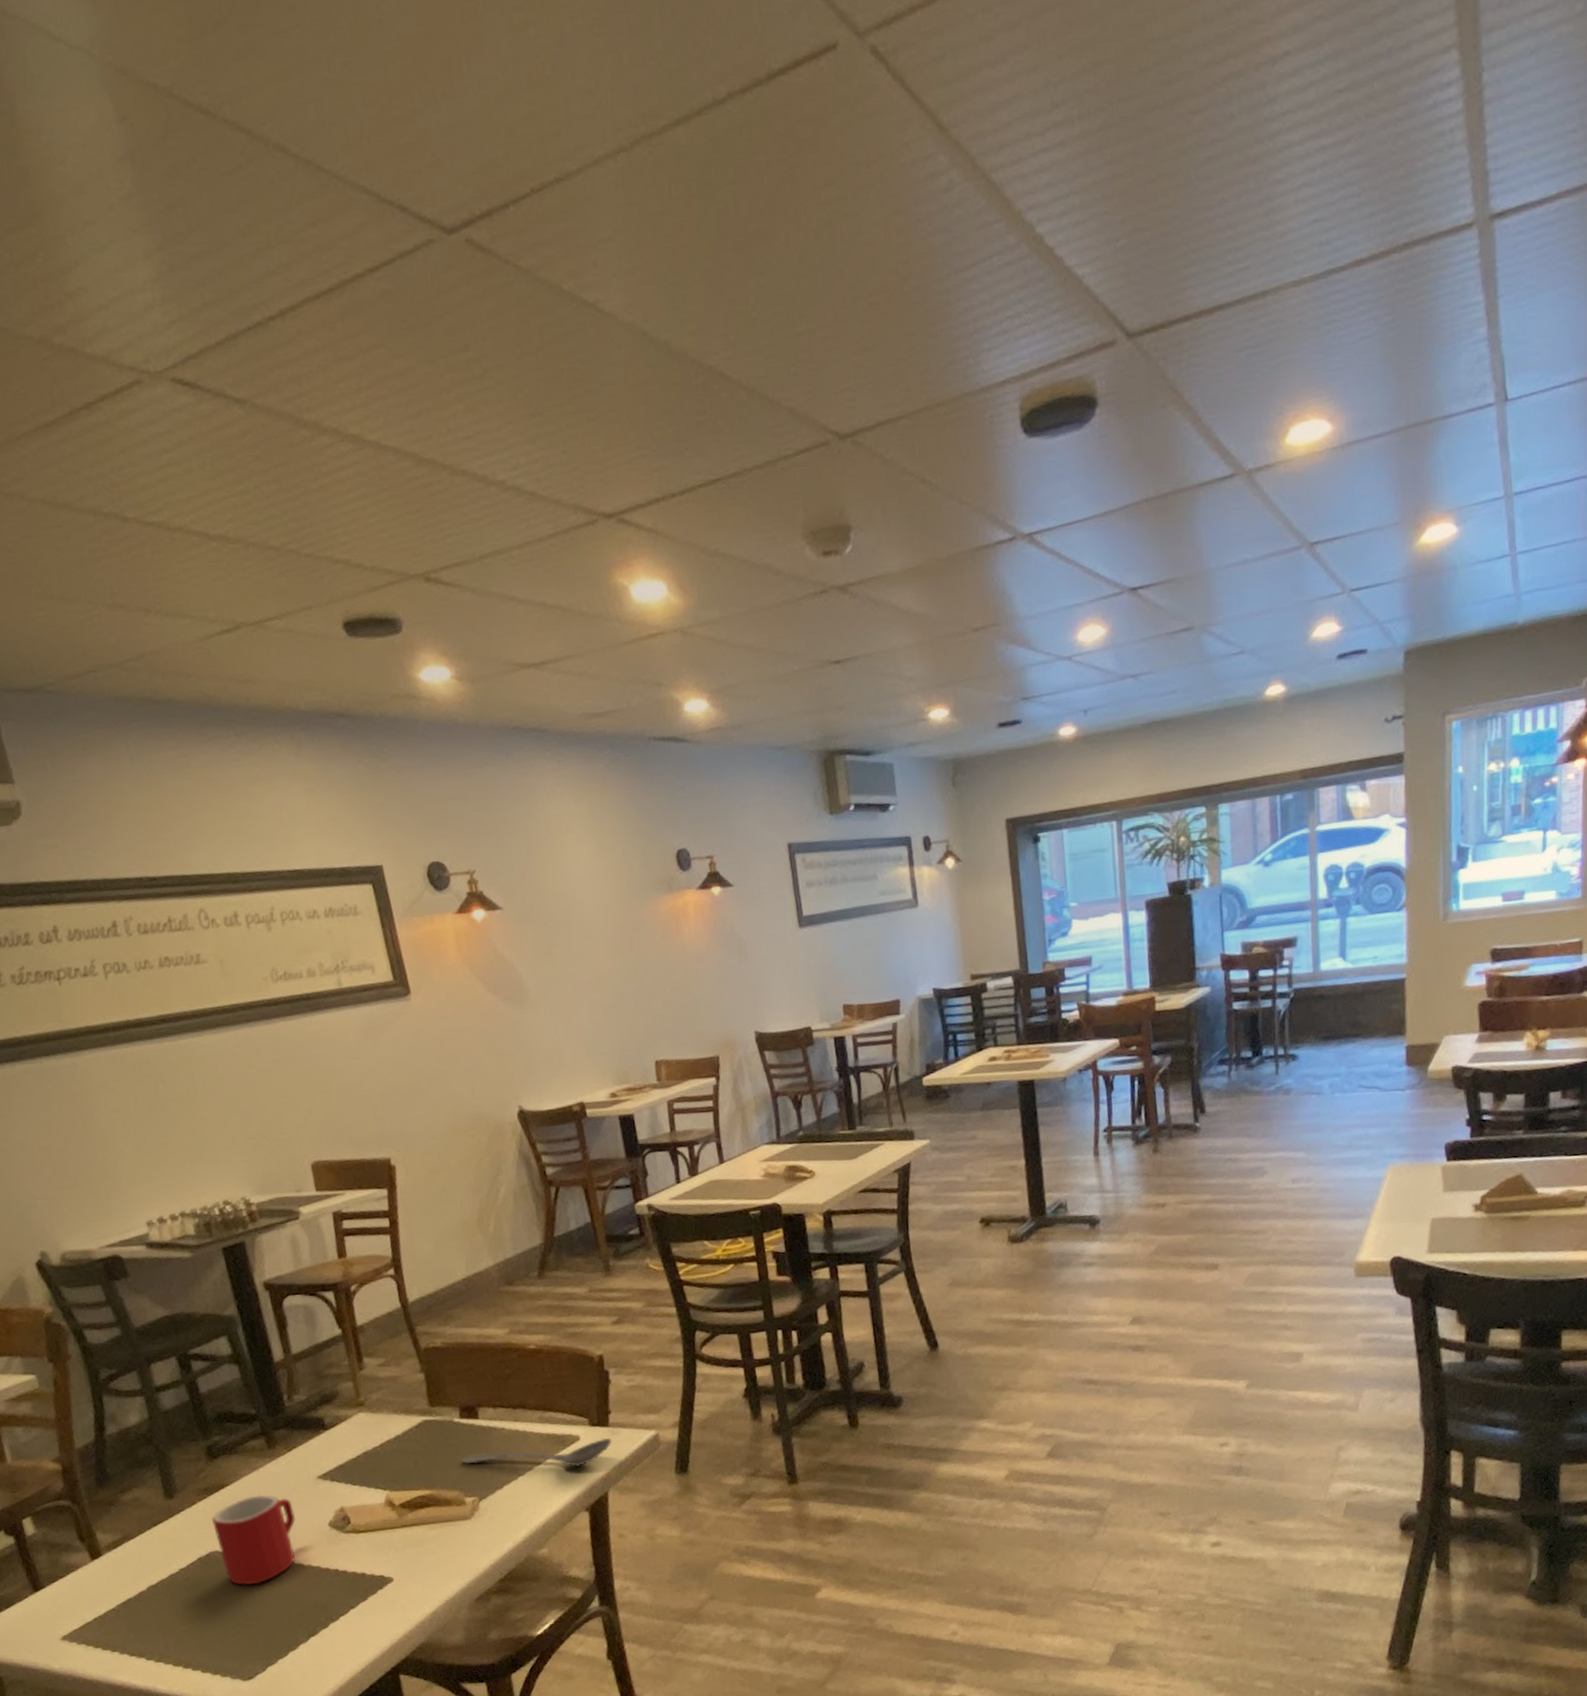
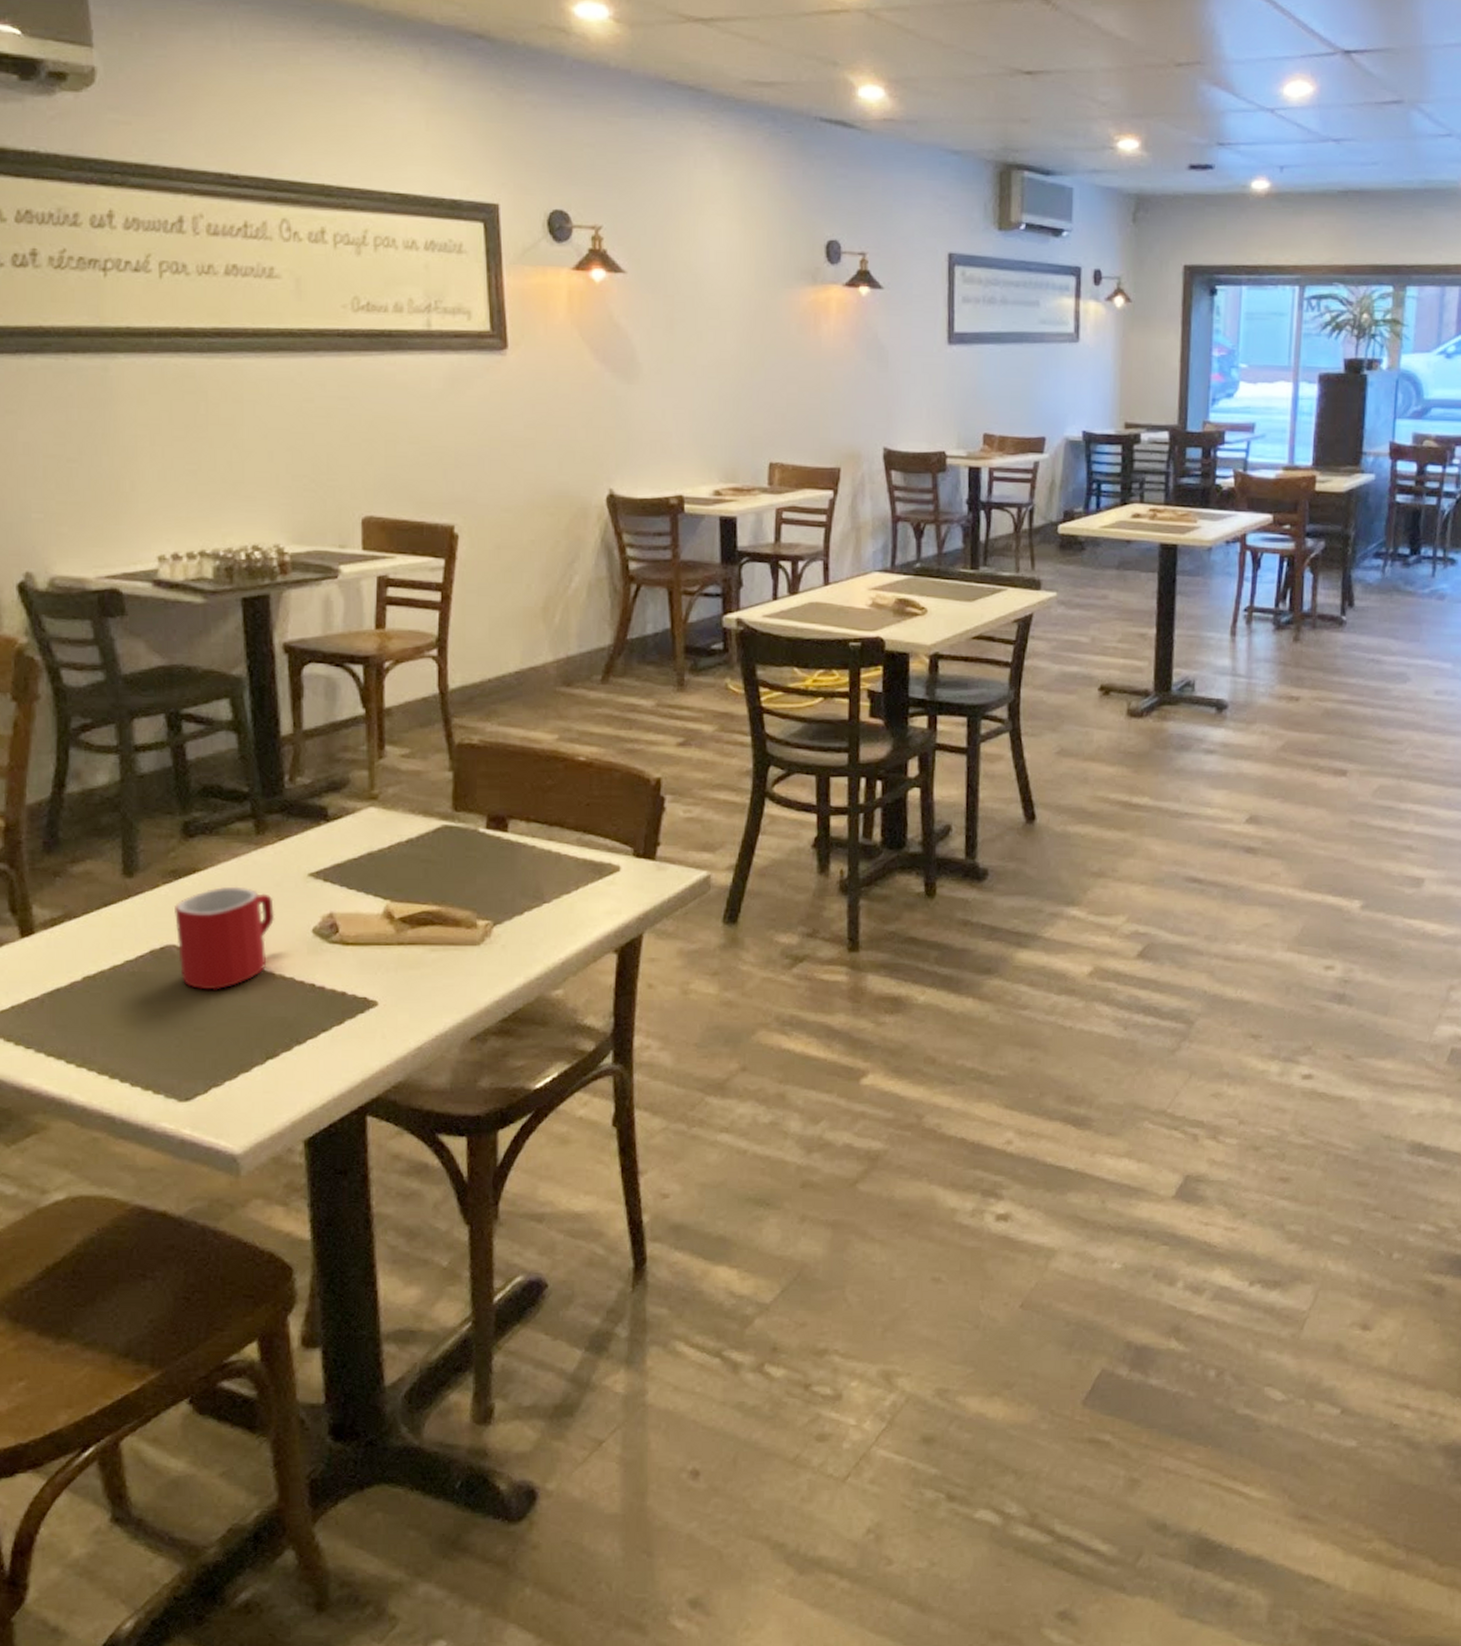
stirrer: present [462,1438,612,1467] -> none [481,872,657,901]

